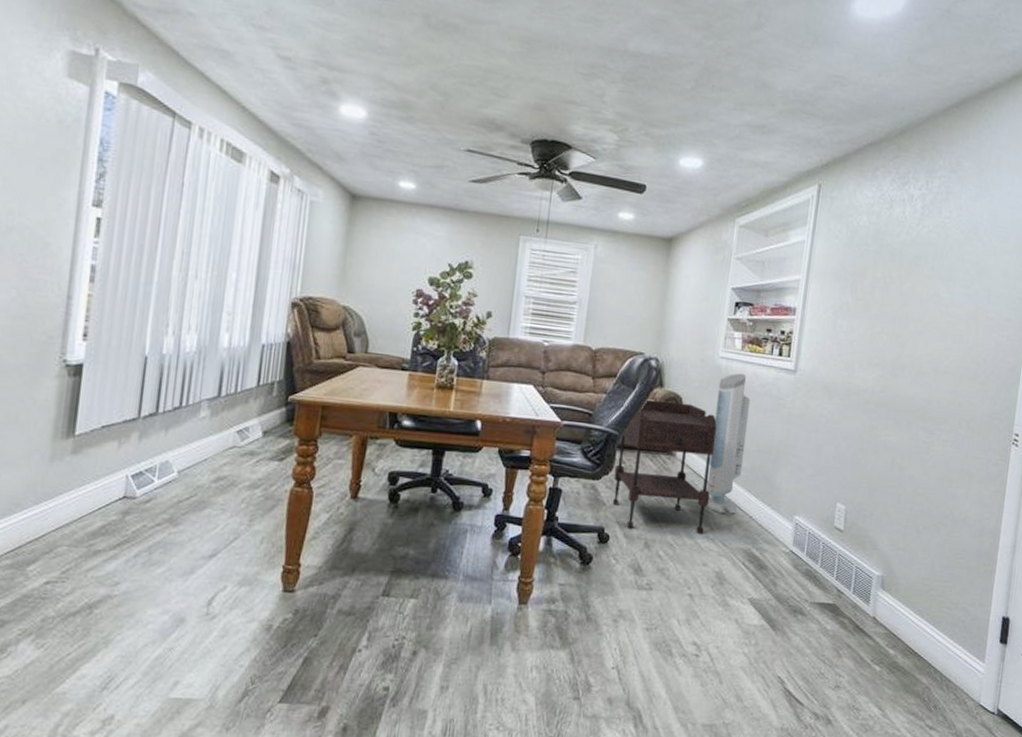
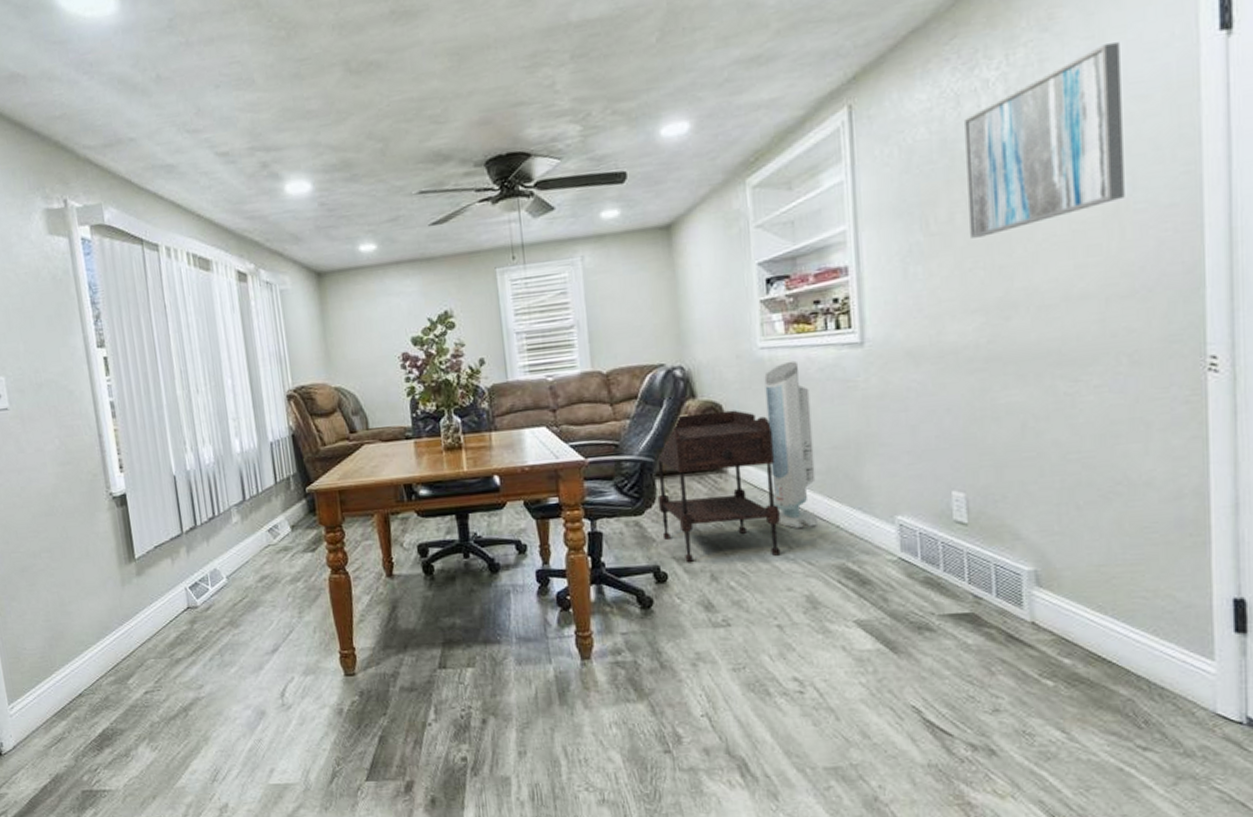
wall art: none [883,194,996,311] -> present [965,42,1125,238]

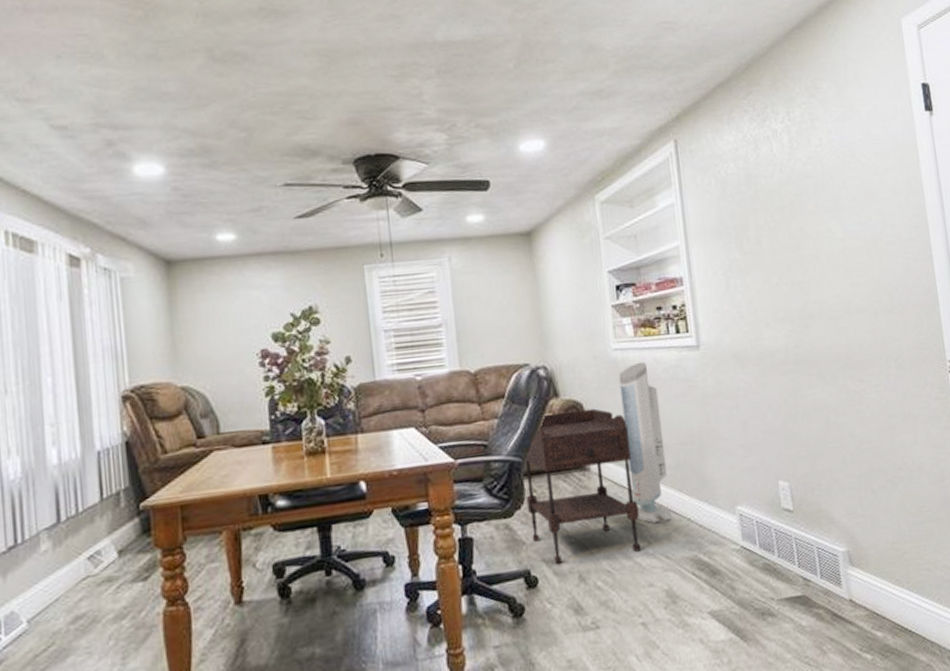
wall art: present [965,42,1125,238] -> none [762,112,879,258]

